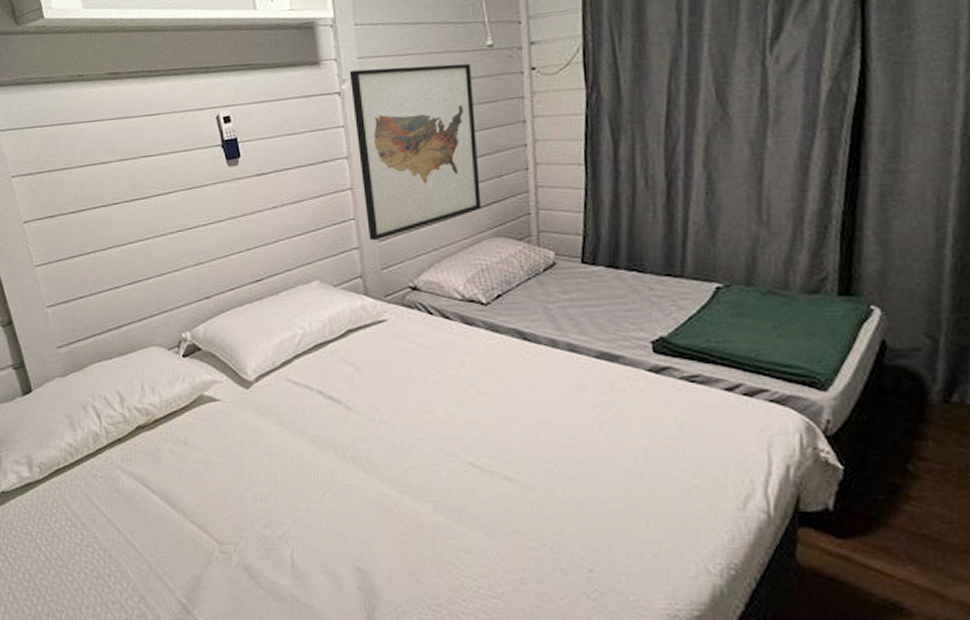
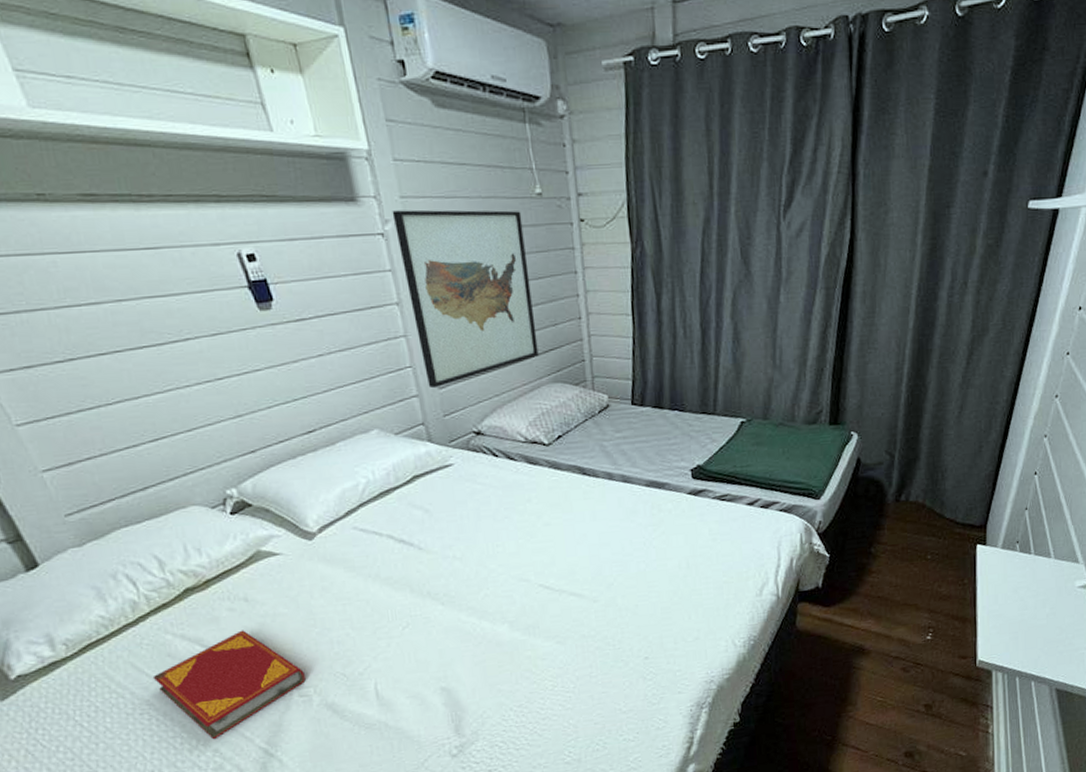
hardback book: none [100,474,228,585] -> present [152,630,306,740]

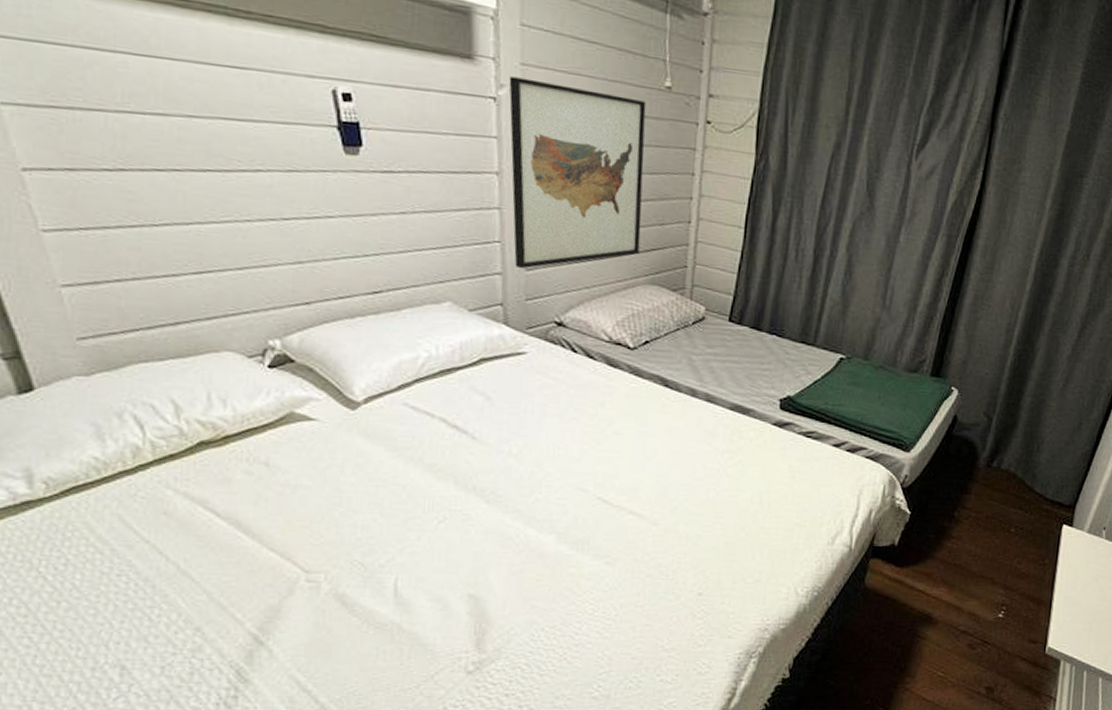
hardback book: present [152,630,306,740] -> none [141,497,318,617]

